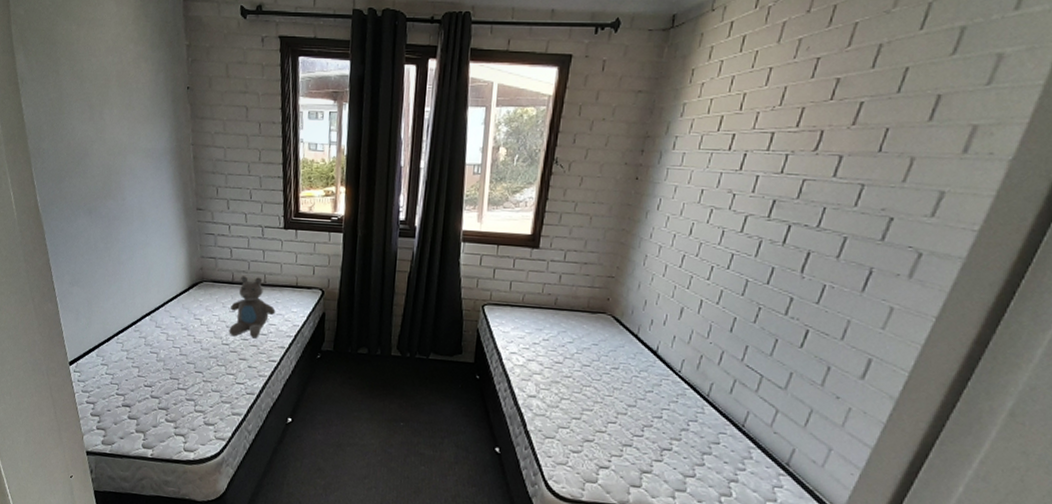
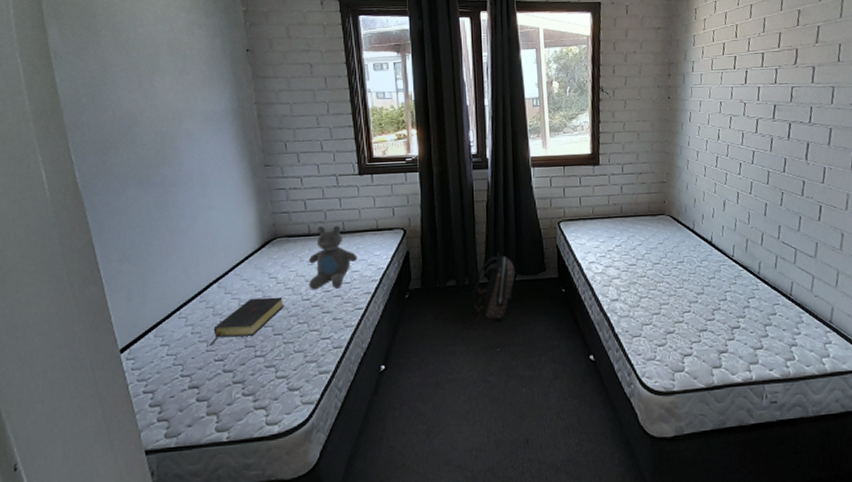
bible: none [141,335,206,372] -> present [209,296,284,346]
backpack: none [382,327,430,397] -> present [472,252,516,322]

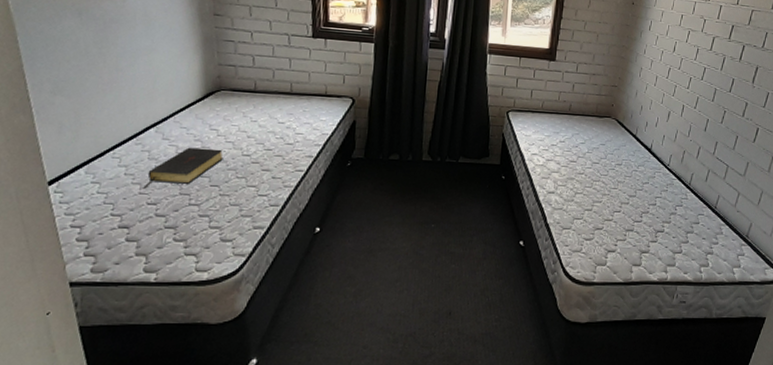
stuffed animal: present [309,225,358,290] -> none [250,84,303,148]
backpack: present [472,252,516,322] -> none [413,133,459,200]

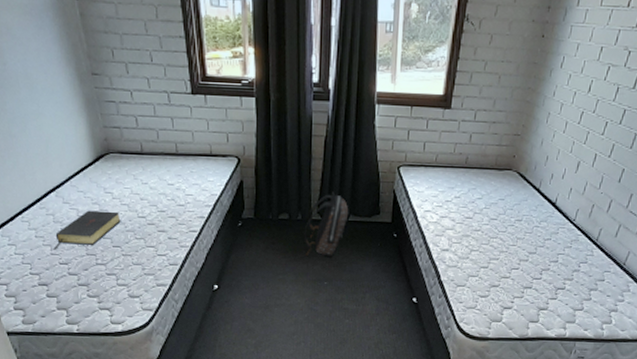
backpack: none [413,133,459,200] -> present [304,191,349,258]

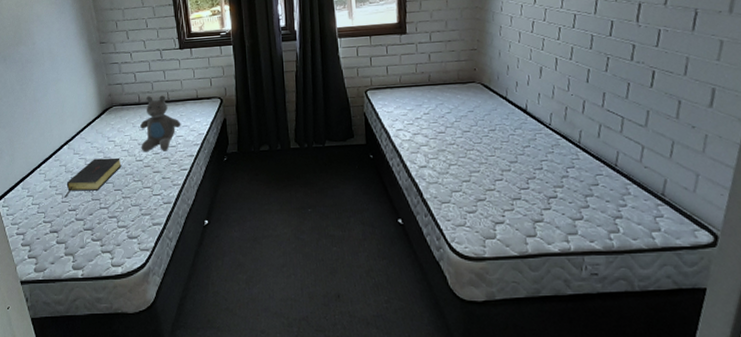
stuffed animal: none [143,146,191,210] -> present [140,95,181,152]
backpack: present [304,191,349,258] -> none [284,120,325,184]

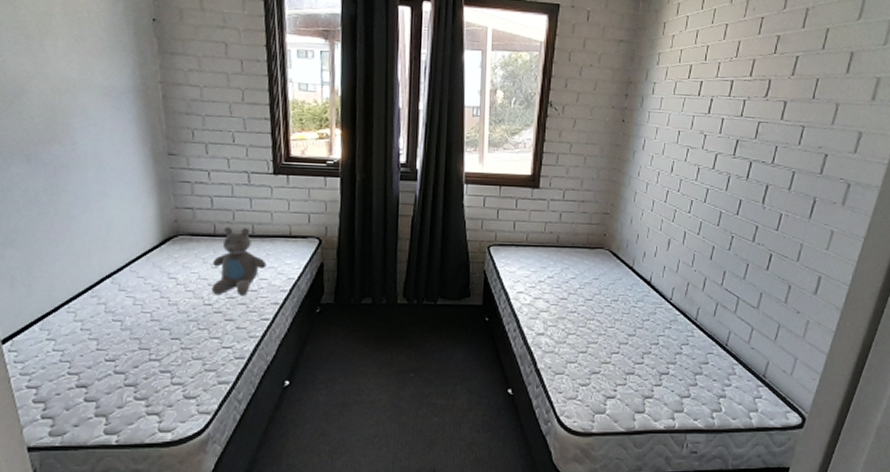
bible: present [64,157,122,198] -> none [100,298,184,345]

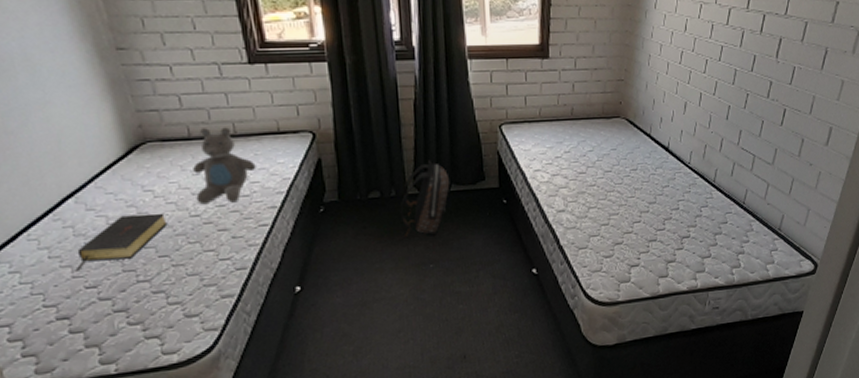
bible: none [100,298,184,345] -> present [75,213,168,272]
backpack: none [388,273,437,346] -> present [400,160,450,237]

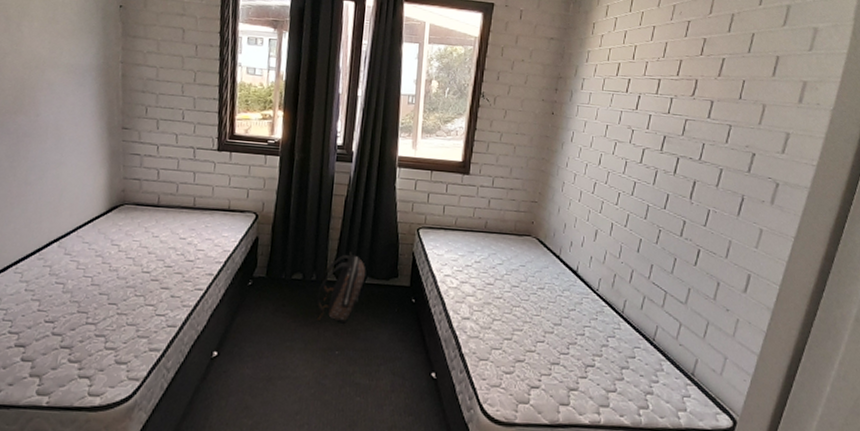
bible: present [75,213,168,272] -> none [42,263,123,306]
stuffed animal: present [193,127,256,205] -> none [150,198,205,266]

